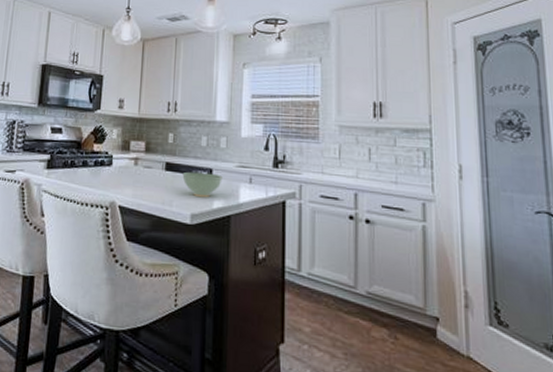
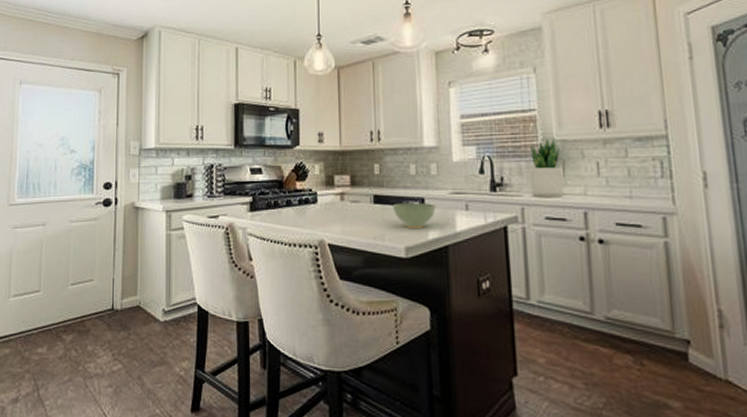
planter: none [309,123,339,179] -> present [529,138,564,198]

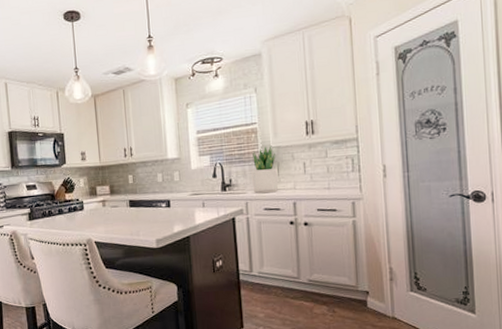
bowl: present [392,202,436,229] -> none [145,203,179,225]

